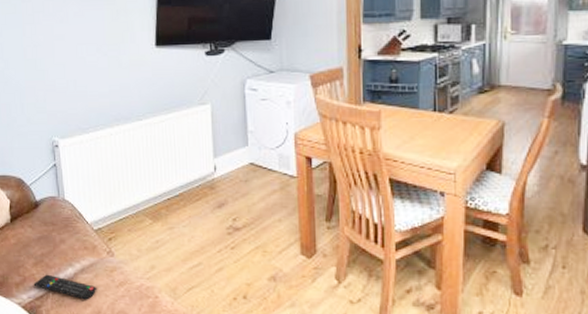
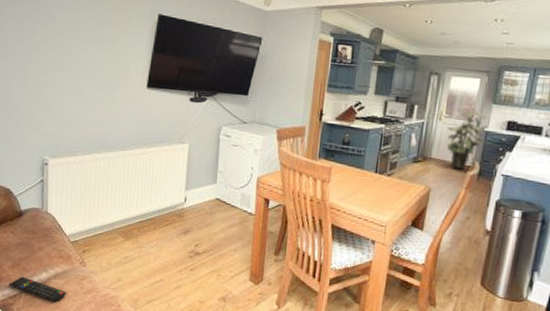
indoor plant: none [515,17,563,96] -> present [447,105,486,170]

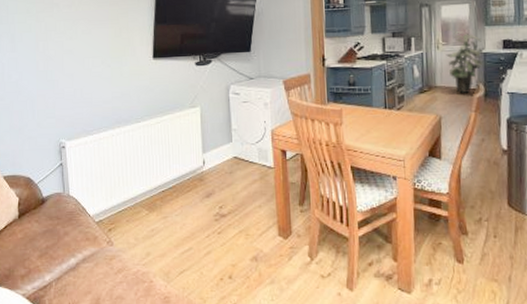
remote control: present [8,276,67,303] -> none [38,265,97,288]

